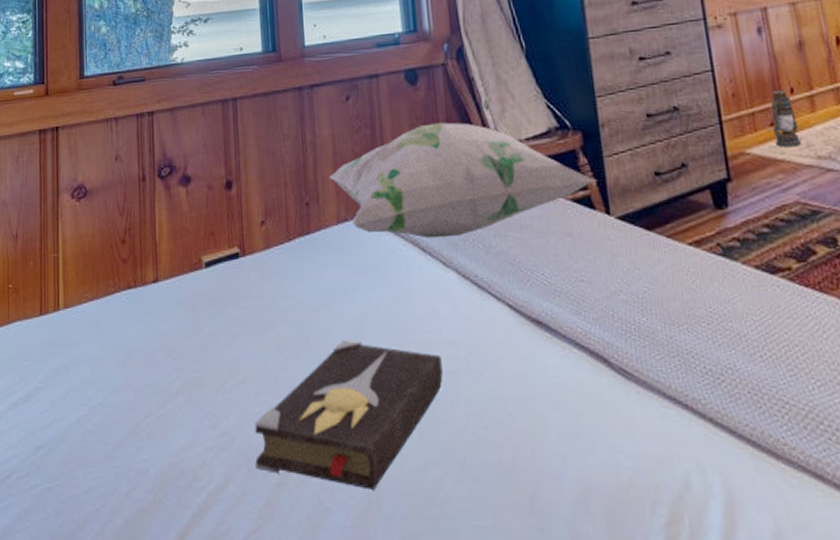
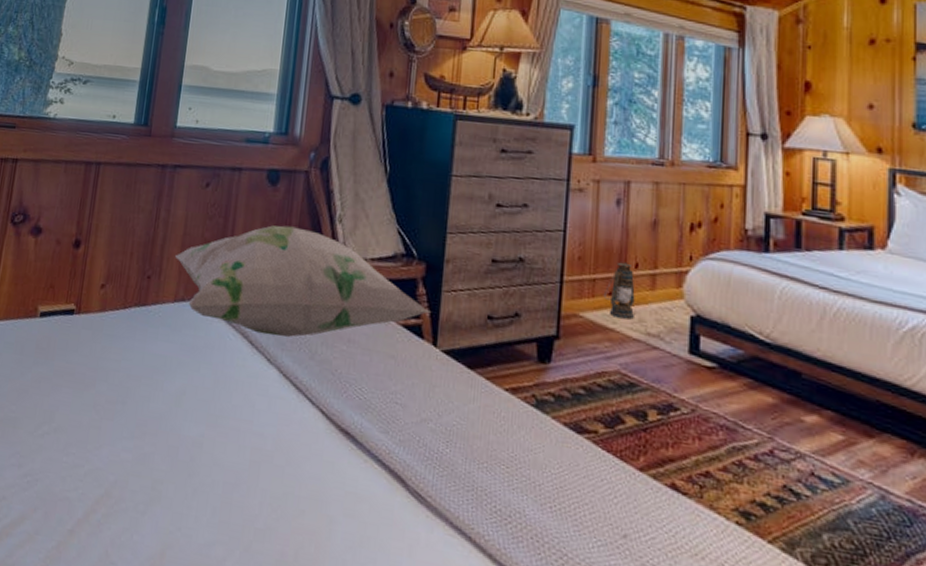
hardback book: present [255,339,443,490] -> none [52,411,248,555]

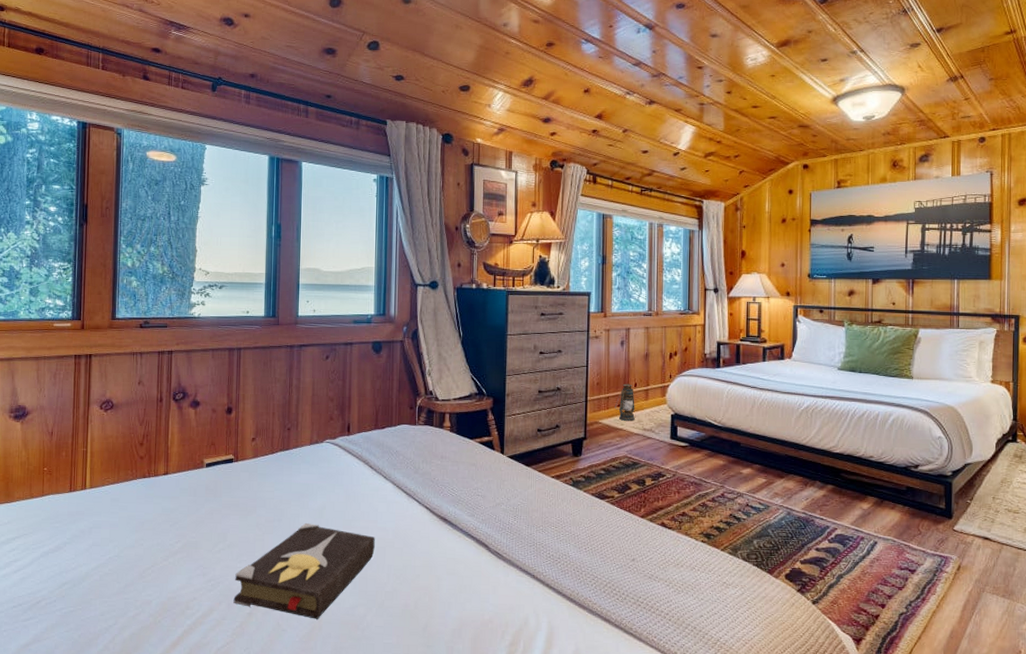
hardback book: none [52,411,248,555] -> present [233,522,375,619]
decorative pillow: present [174,225,430,337] -> none [307,381,498,460]

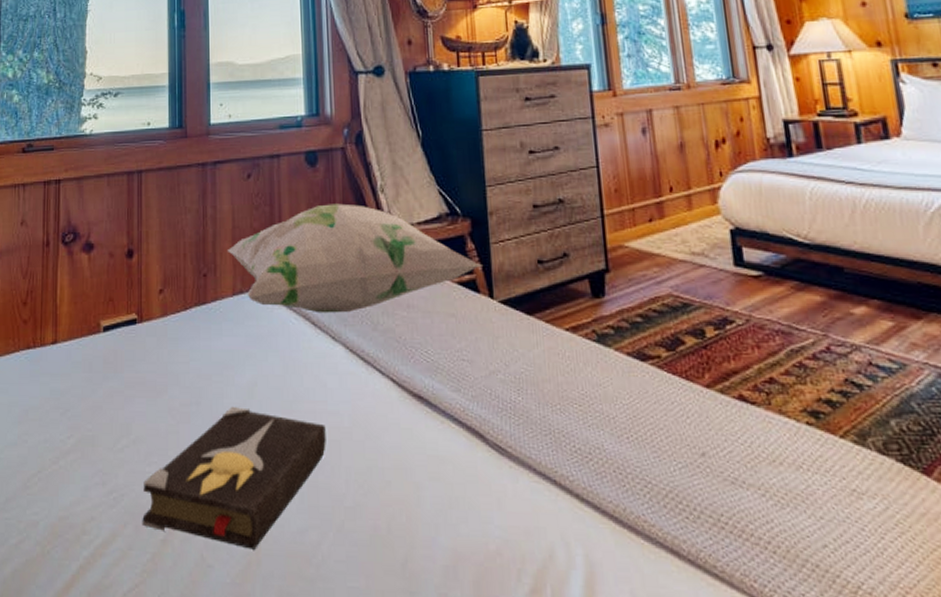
decorative pillow: none [307,381,498,460] -> present [226,203,482,313]
lantern: present [615,383,635,421] -> none [645,188,677,242]

